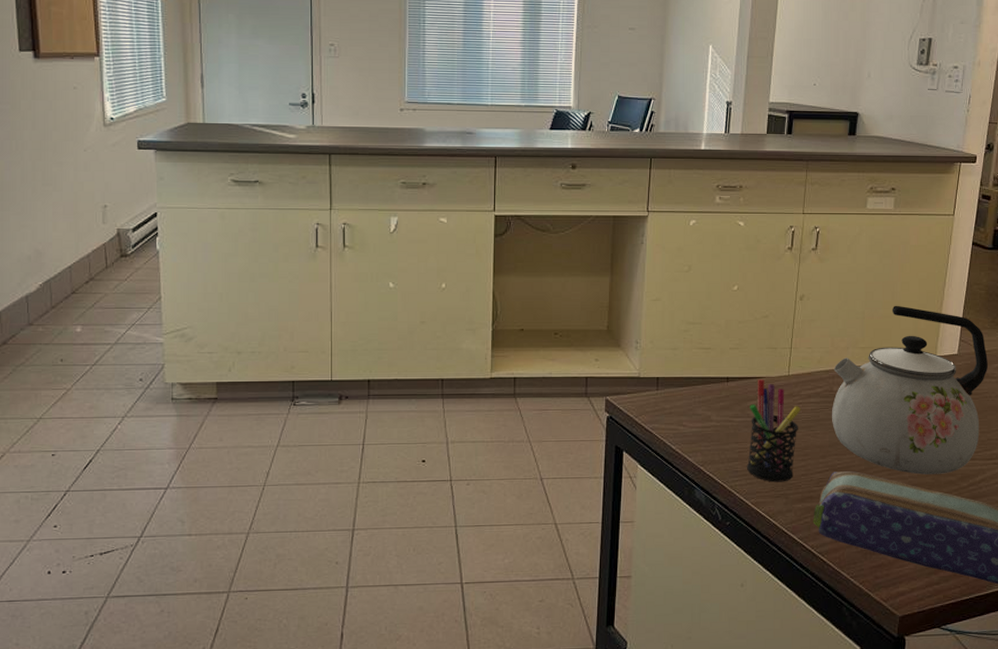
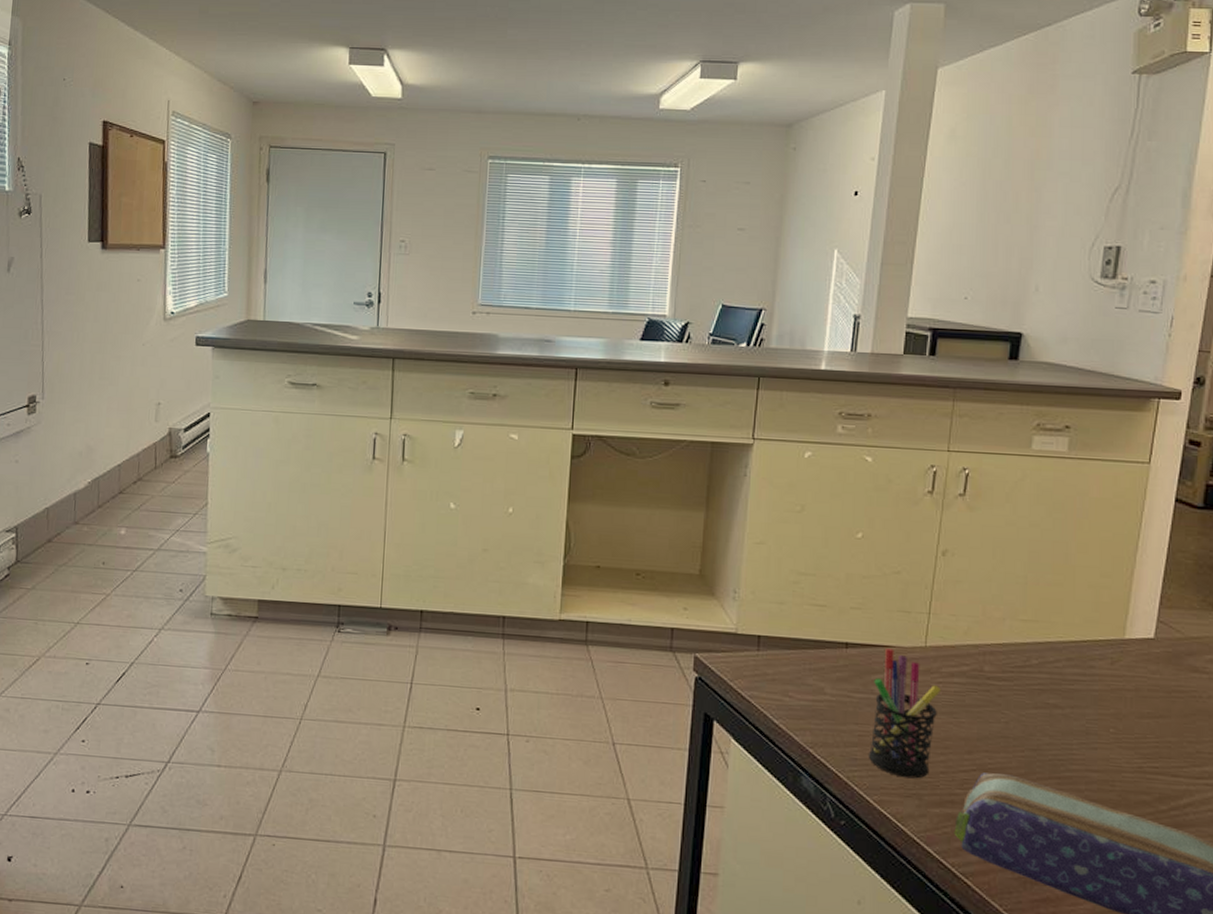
kettle: present [831,305,989,475] -> none [980,570,1198,791]

